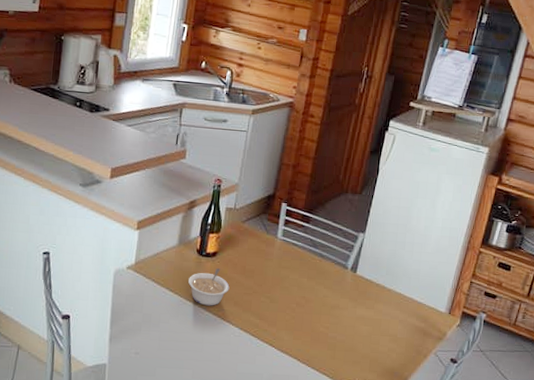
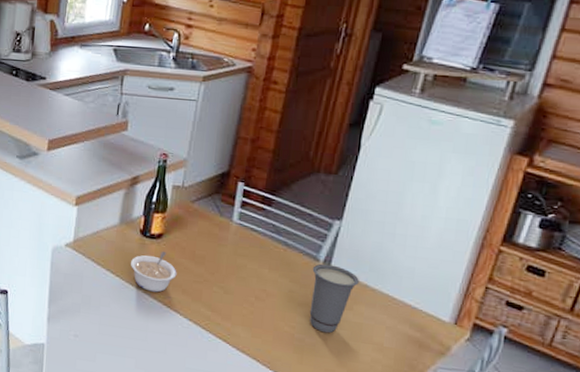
cup: none [340,271,379,330] -> present [309,263,359,334]

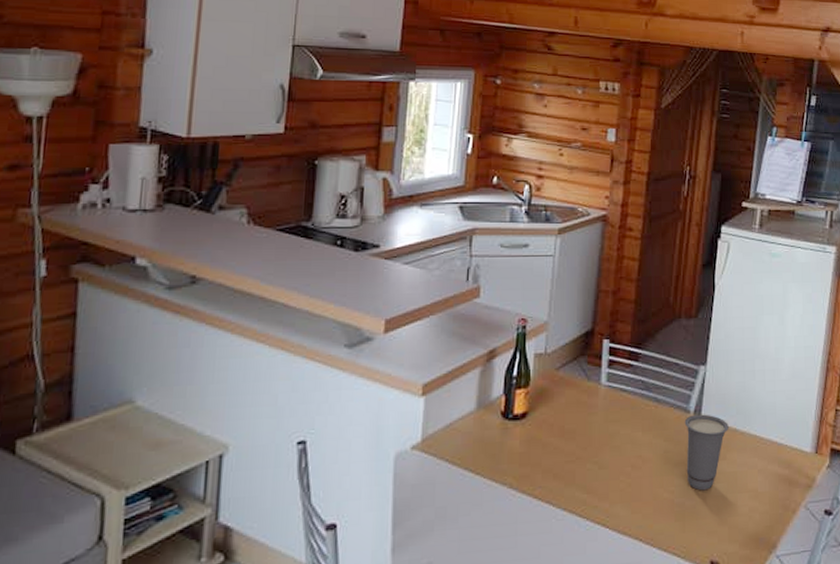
legume: present [131,252,177,293] -> none [493,433,546,485]

